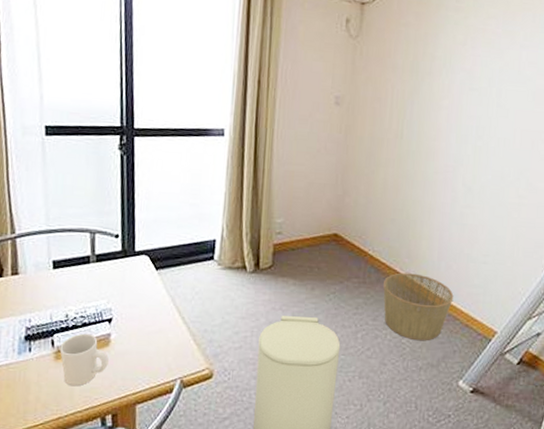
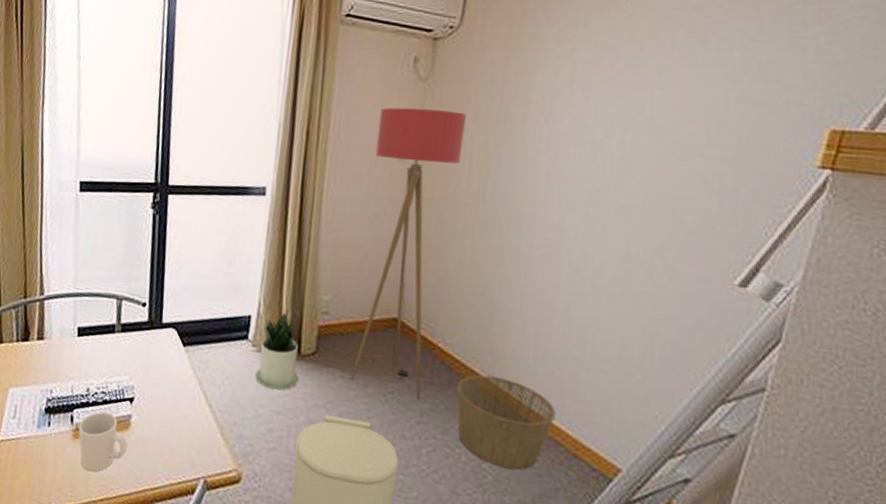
planter: none [220,236,259,300] -> present [254,313,300,391]
floor lamp: none [301,60,388,296] -> present [351,107,467,400]

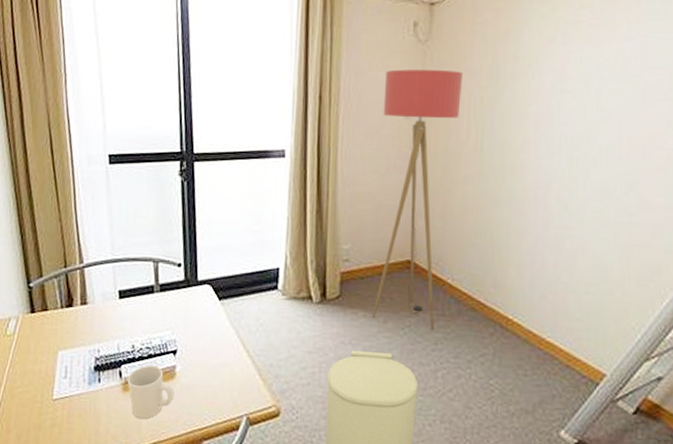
planter: present [254,313,300,391] -> none [285,263,326,332]
basket: present [457,374,556,470] -> none [466,304,551,383]

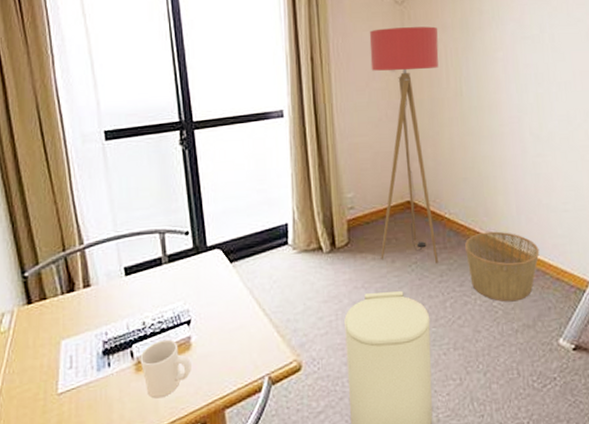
basket: none [466,304,551,383] -> present [465,231,540,302]

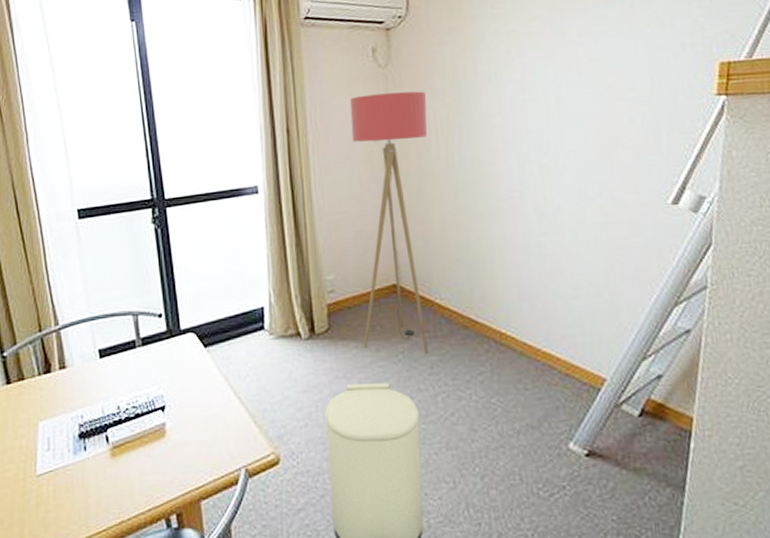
mug: present [140,339,191,399] -> none [115,425,166,485]
basket: present [465,231,540,302] -> none [458,319,546,399]

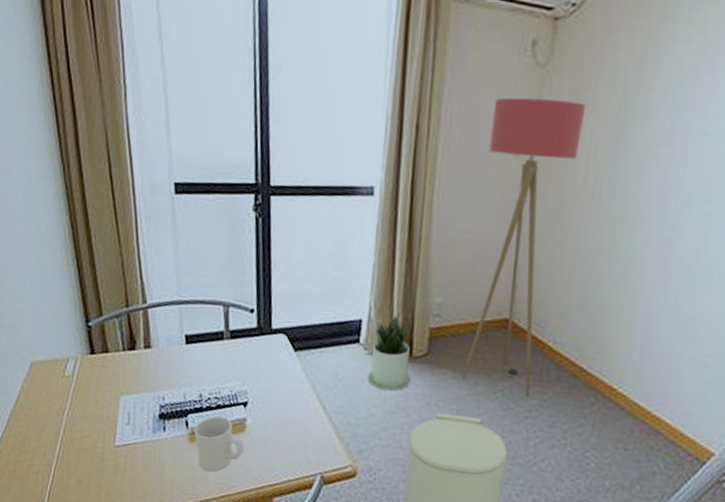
mug: none [115,425,166,485] -> present [194,416,244,472]
planter: none [275,299,318,371] -> present [366,316,412,391]

